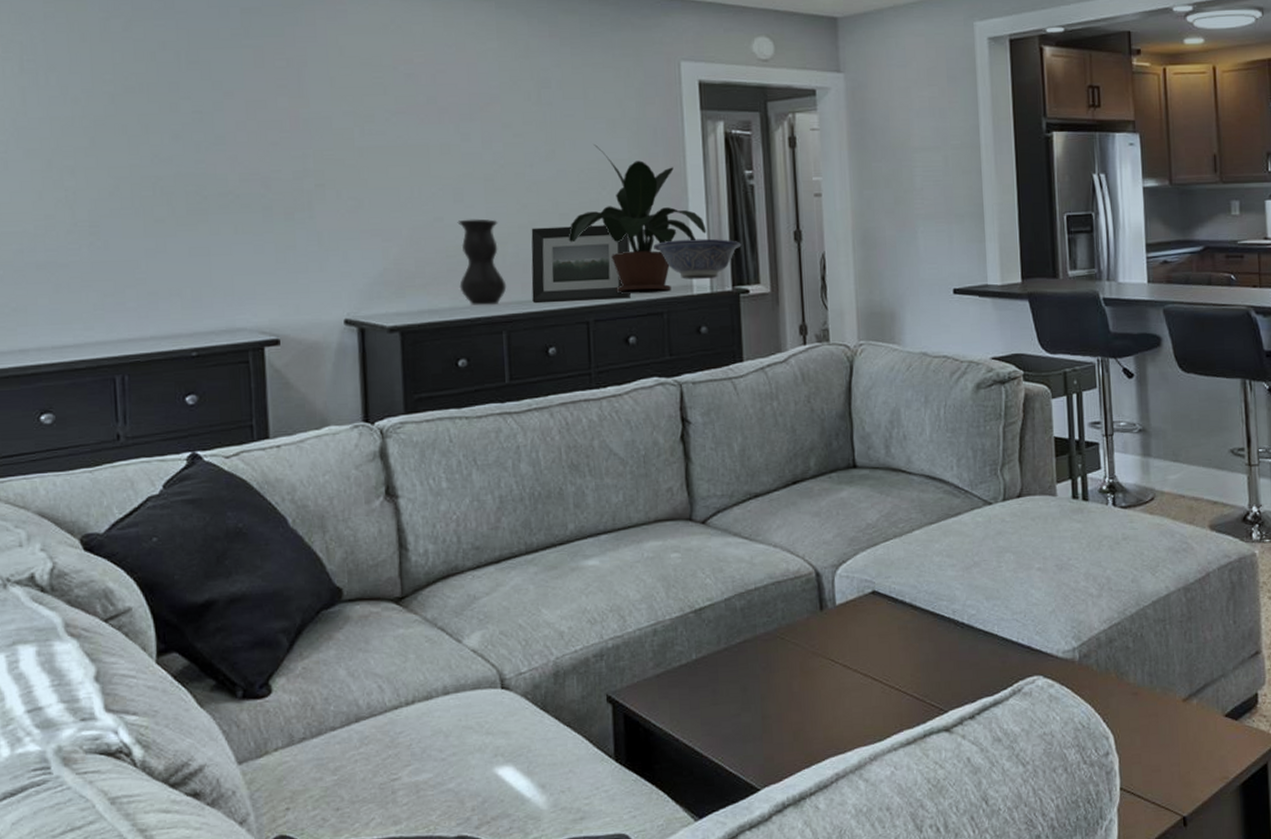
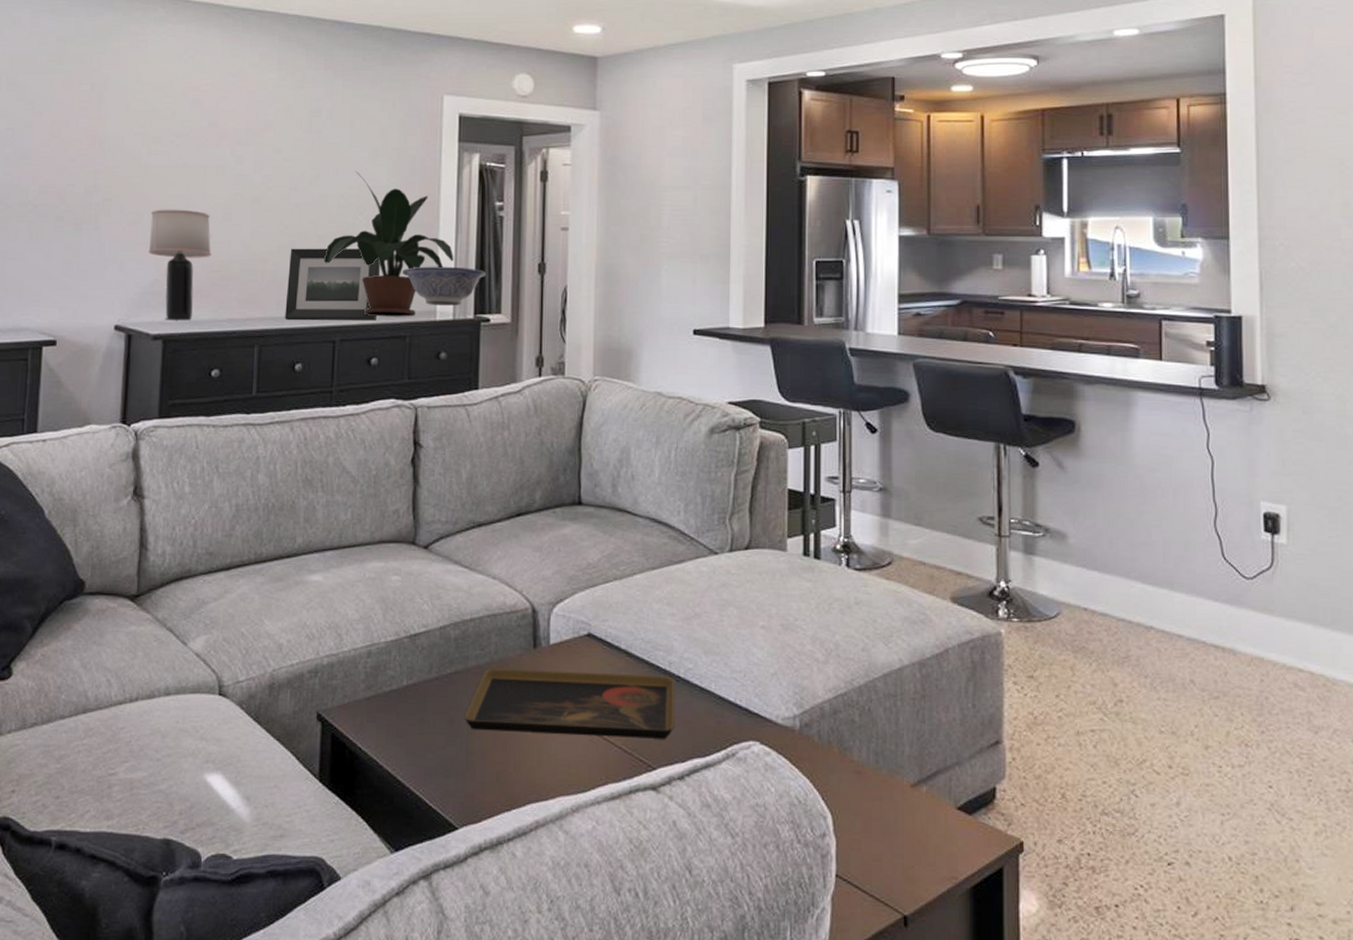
table lamp: none [371,192,445,312] -> present [148,209,212,322]
vase: present [457,219,507,306] -> none [220,237,263,320]
decorative tray: none [757,624,962,695] -> present [464,668,675,739]

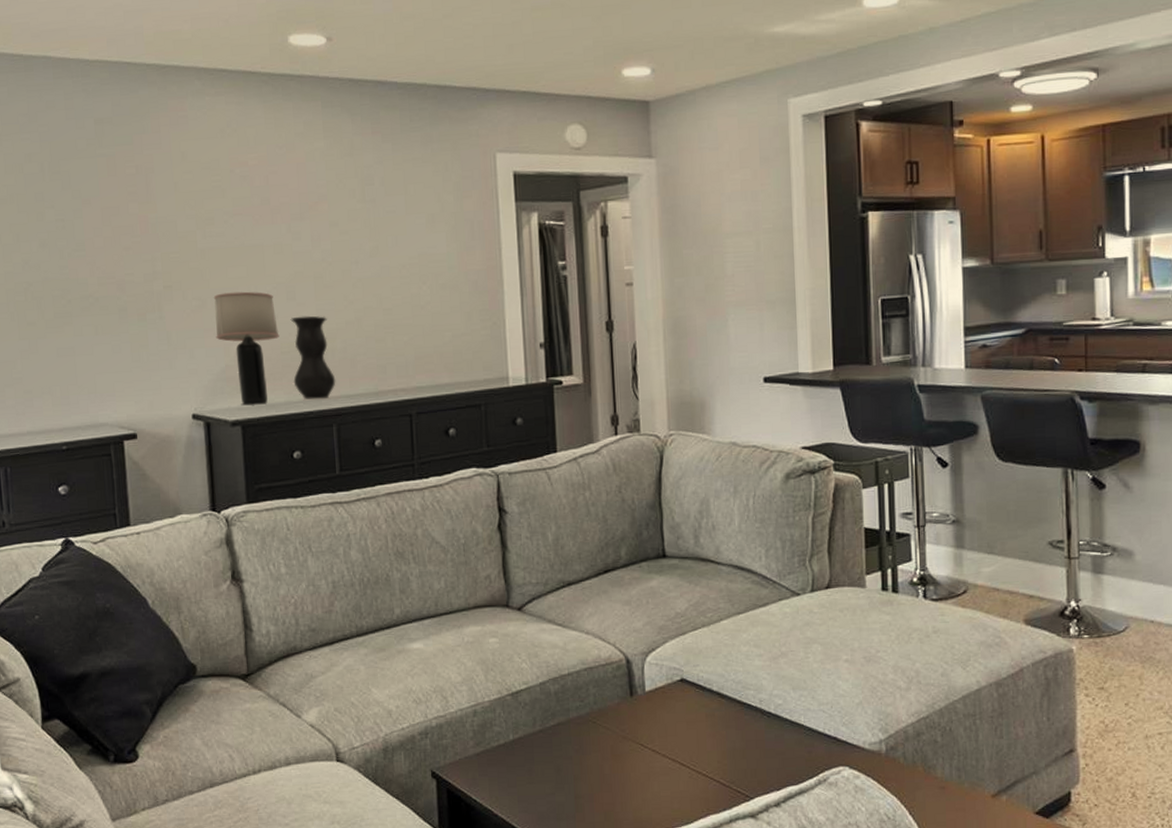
vase: none [220,237,263,320] -> present [290,315,336,400]
picture frame: present [285,248,381,321] -> none [357,319,450,397]
potted plant: present [323,171,454,317] -> none [391,240,522,387]
decorative bowl: present [402,266,487,307] -> none [471,330,555,372]
decorative tray: present [464,668,675,739] -> none [570,713,768,776]

